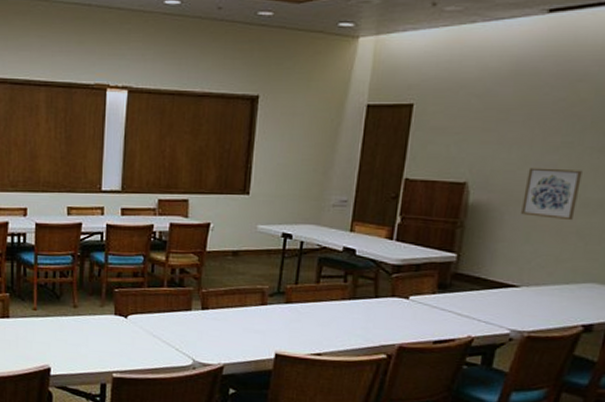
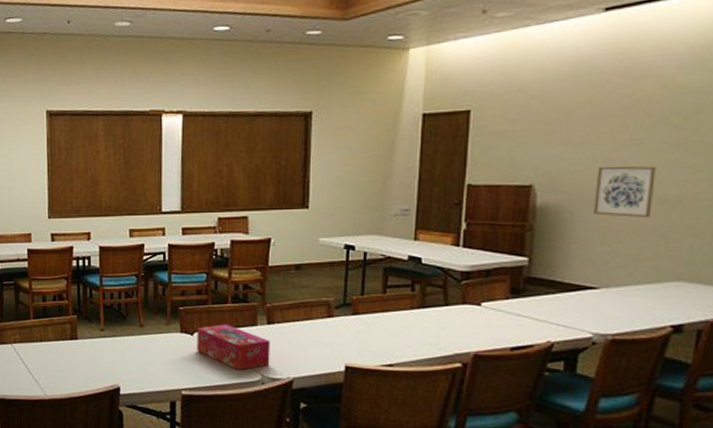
tissue box: none [130,308,203,355] -> present [196,324,270,371]

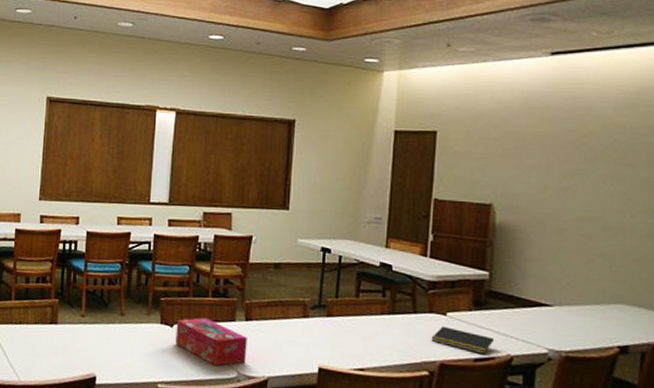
notepad: none [464,317,532,342] -> present [431,326,493,354]
wall art: present [594,165,656,219] -> none [546,192,599,243]

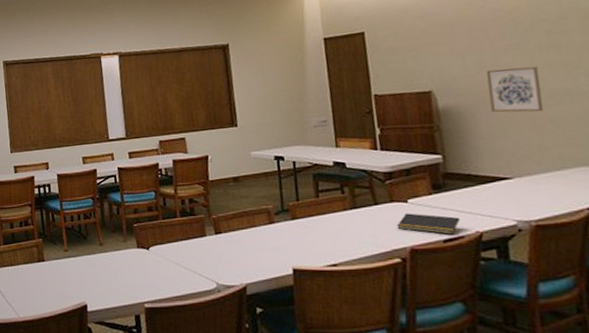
tissue box: present [175,318,247,367] -> none [151,237,223,281]
wall art: none [546,192,599,243] -> present [486,66,543,113]

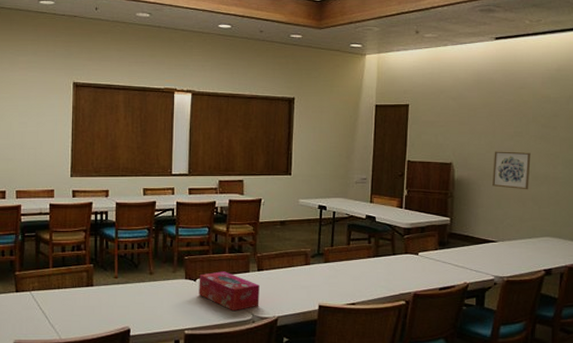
tissue box: none [151,237,223,281] -> present [199,271,260,312]
notepad: present [396,213,460,235] -> none [407,264,454,284]

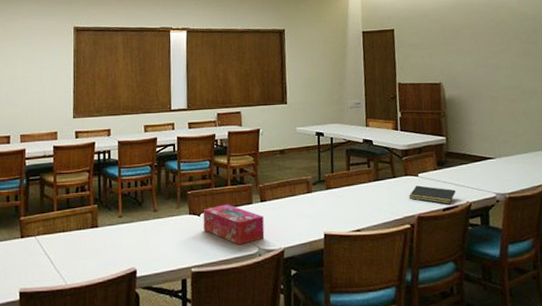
notepad: none [407,264,454,284] -> present [409,185,456,204]
wall art: present [492,151,531,190] -> none [480,68,519,105]

